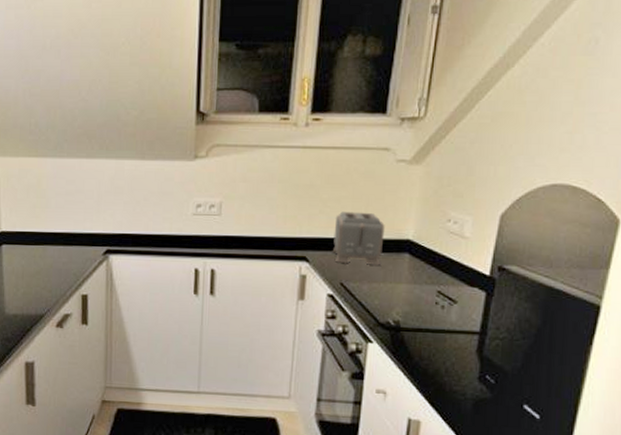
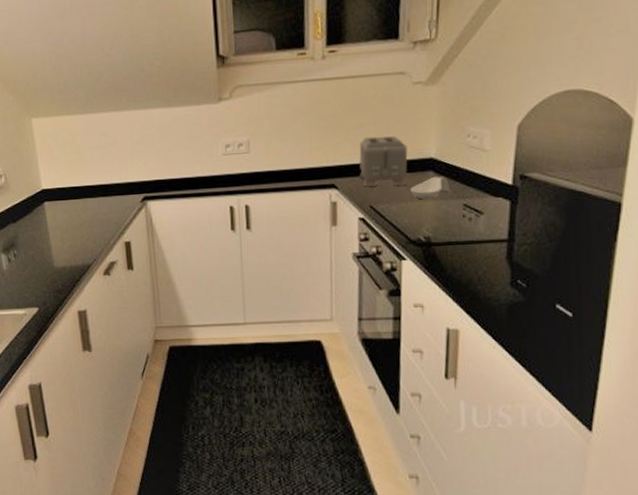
spoon rest: none [384,258,425,282] -> present [411,176,449,200]

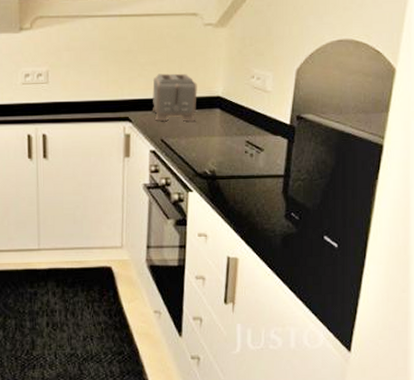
spoon rest: present [411,176,449,200] -> none [199,113,234,135]

